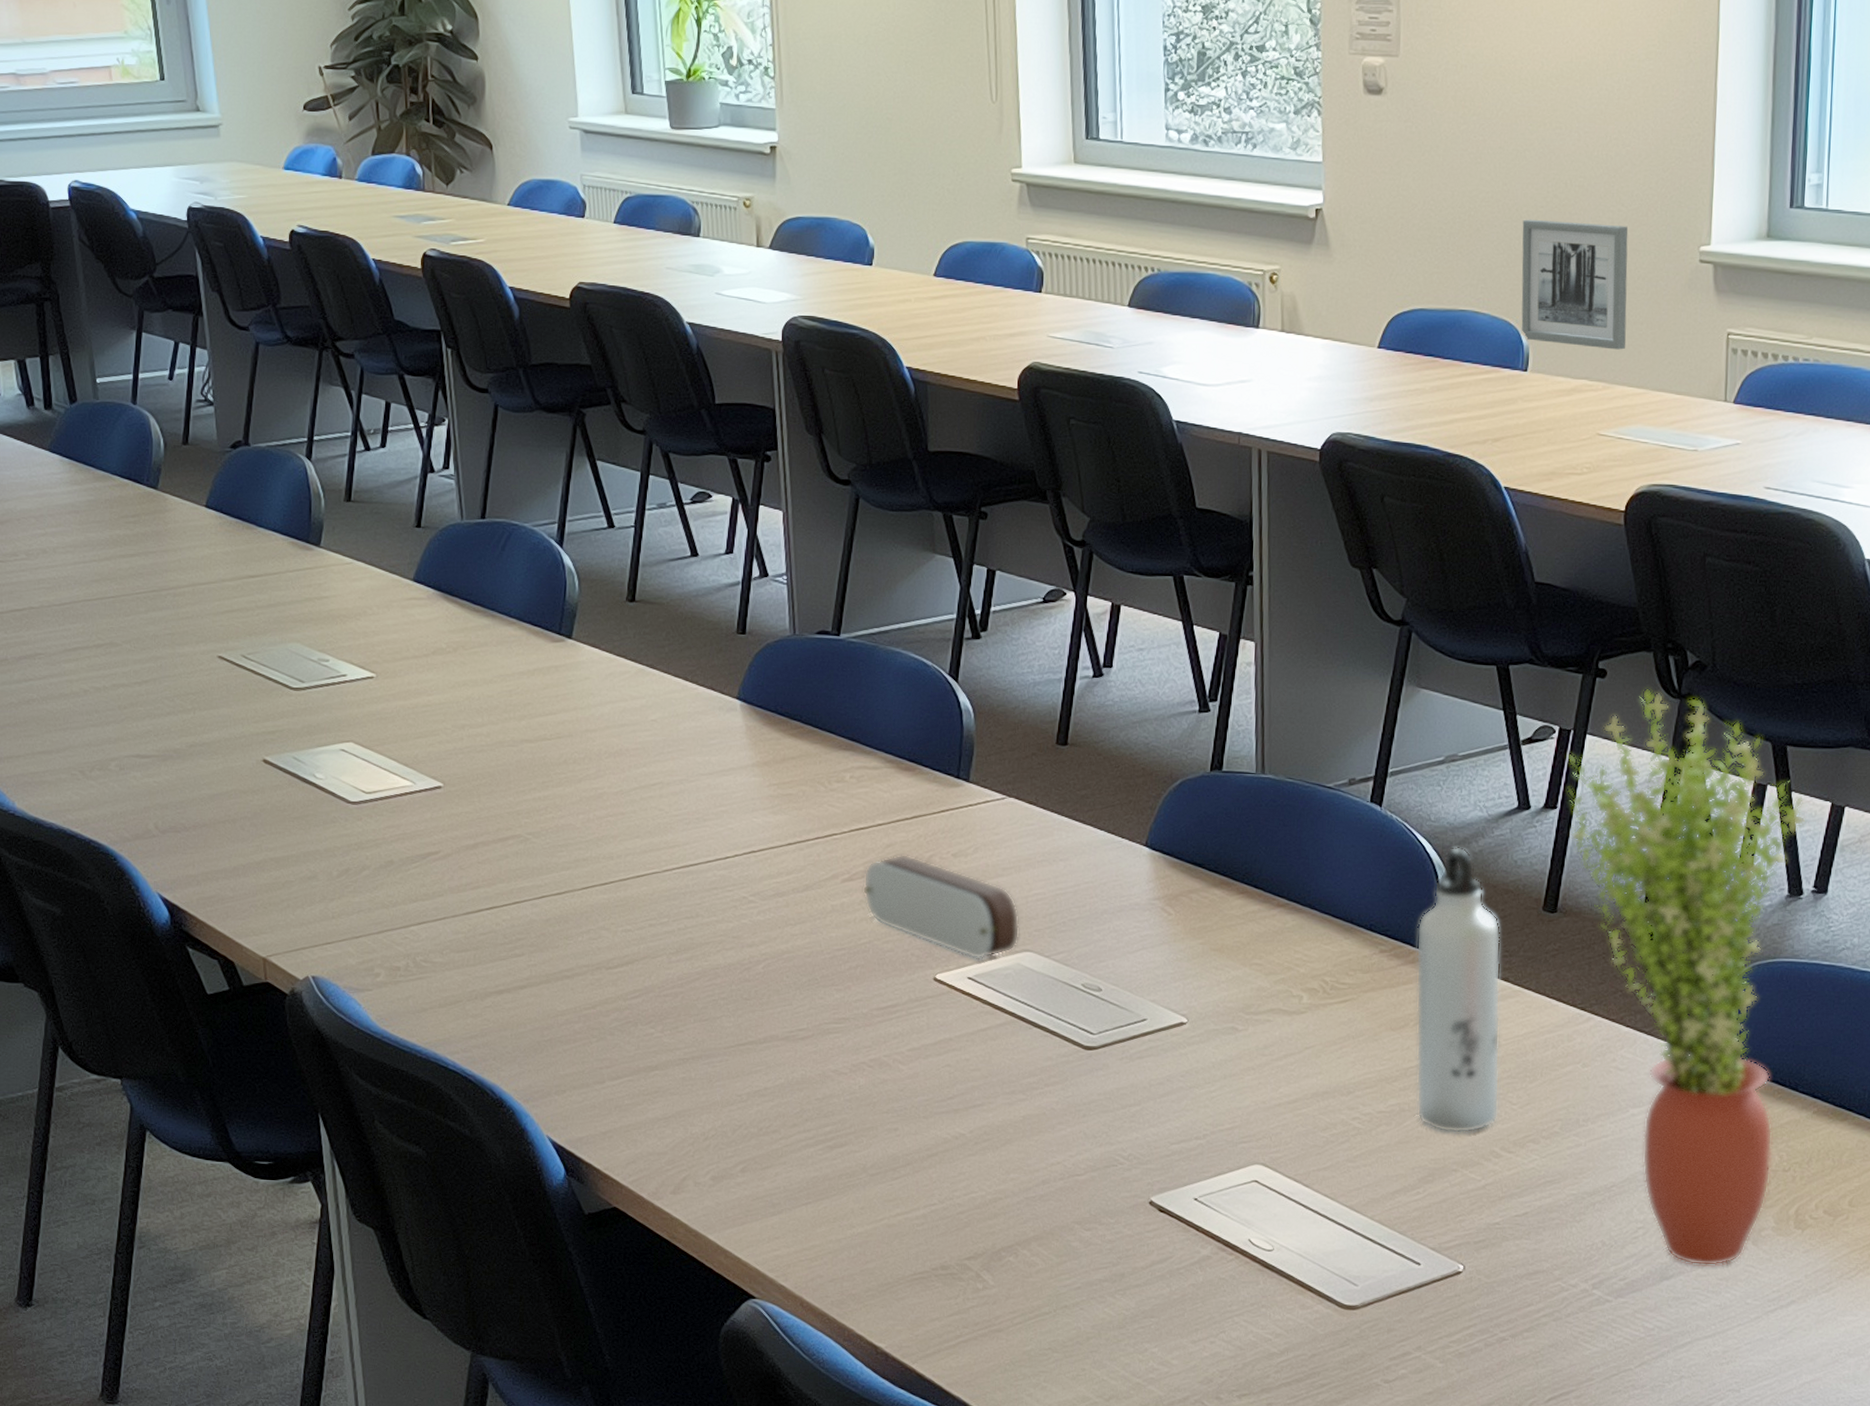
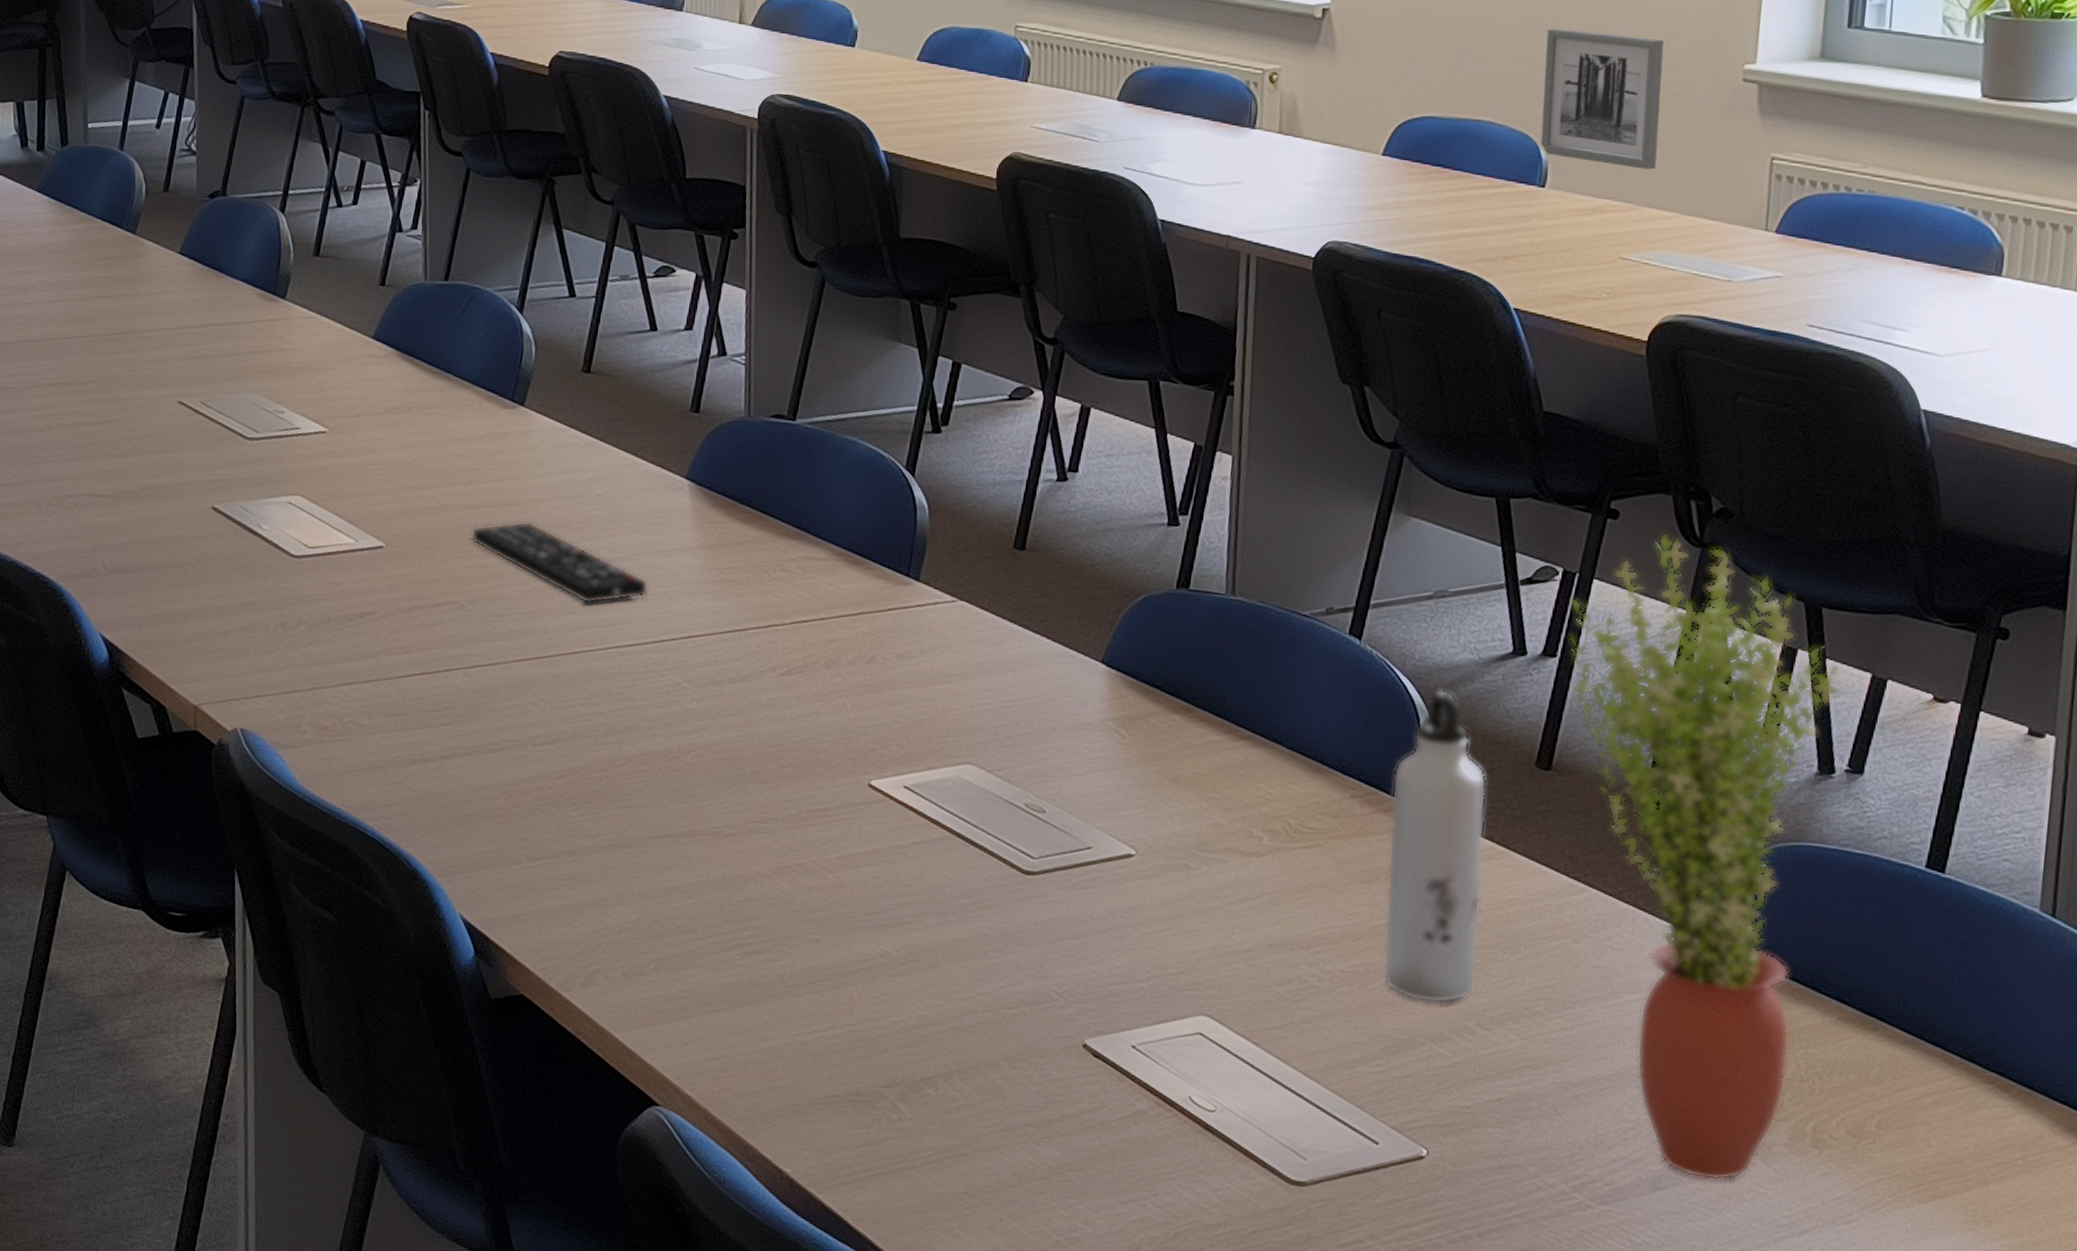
remote control: none [528,751,708,828] -> present [470,521,649,605]
pencil case: present [862,853,1020,960] -> none [800,650,963,769]

